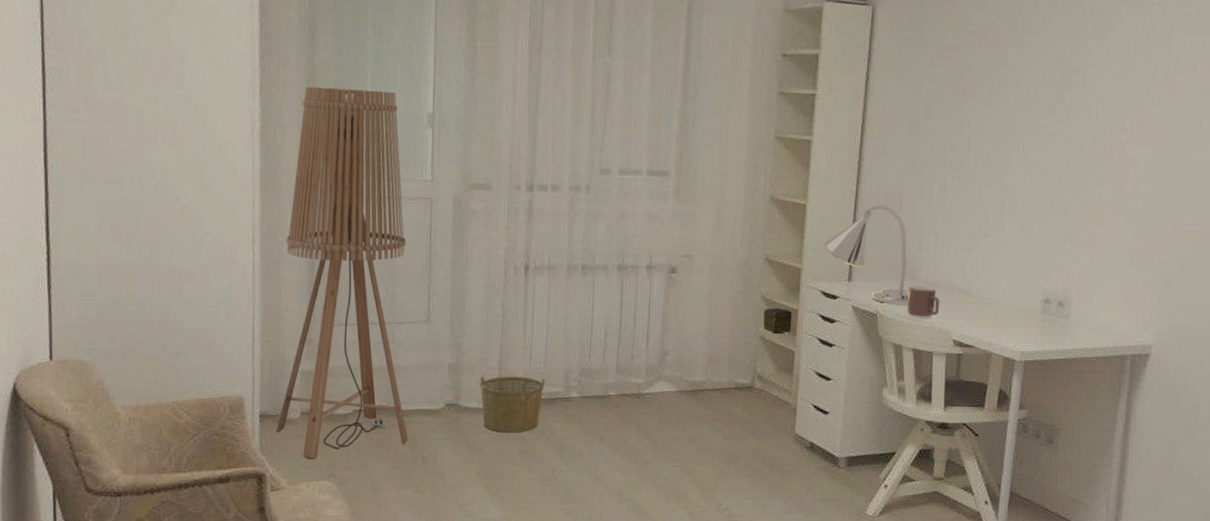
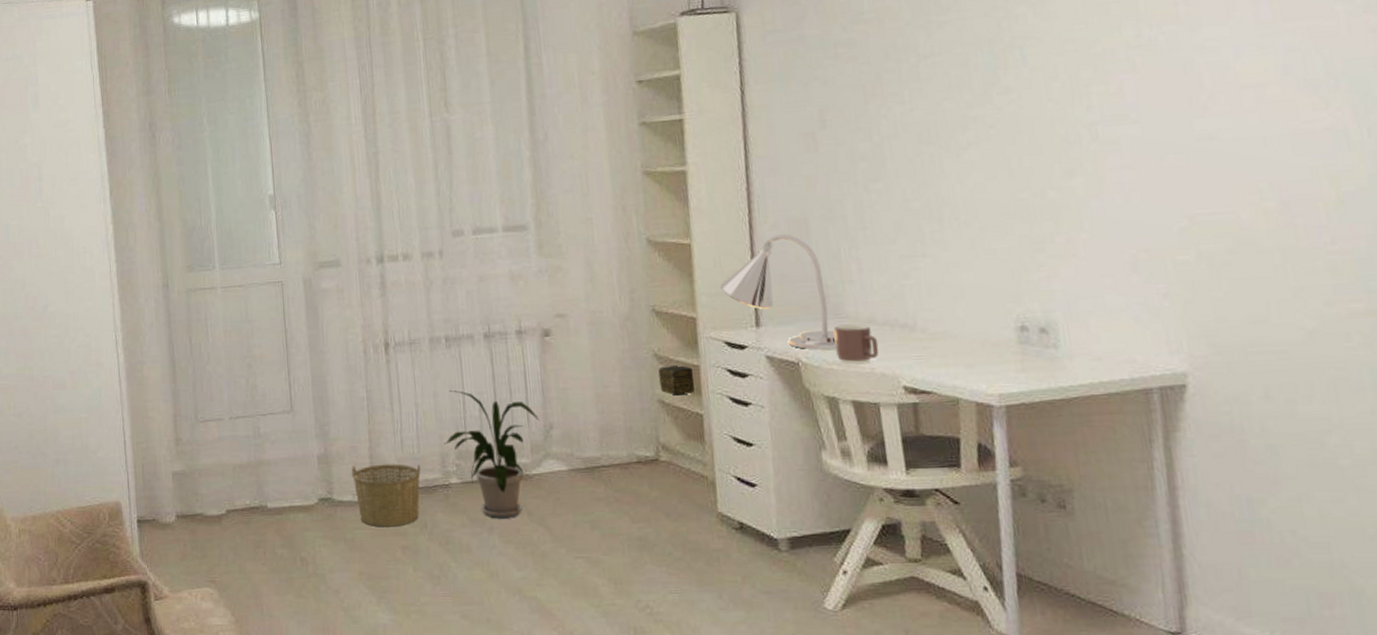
floor lamp: present [275,86,408,460] -> none [146,179,285,566]
house plant: none [569,313,657,430] -> present [444,389,539,519]

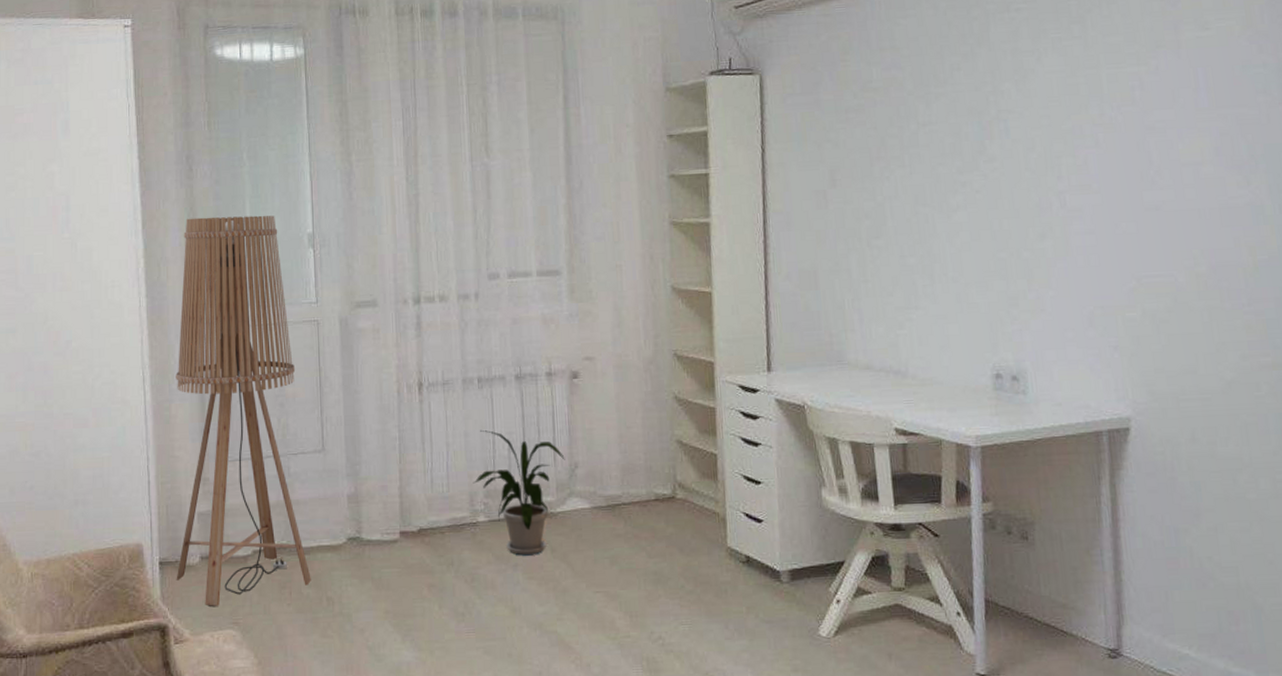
floor lamp: none [146,179,285,566] -> present [176,215,311,608]
basket: present [351,464,421,527] -> none [381,502,449,566]
decorative box: present [658,364,695,396] -> none [678,406,711,436]
table lamp: present [720,233,837,350] -> none [737,284,839,394]
mug: present [833,324,879,365] -> none [836,370,875,408]

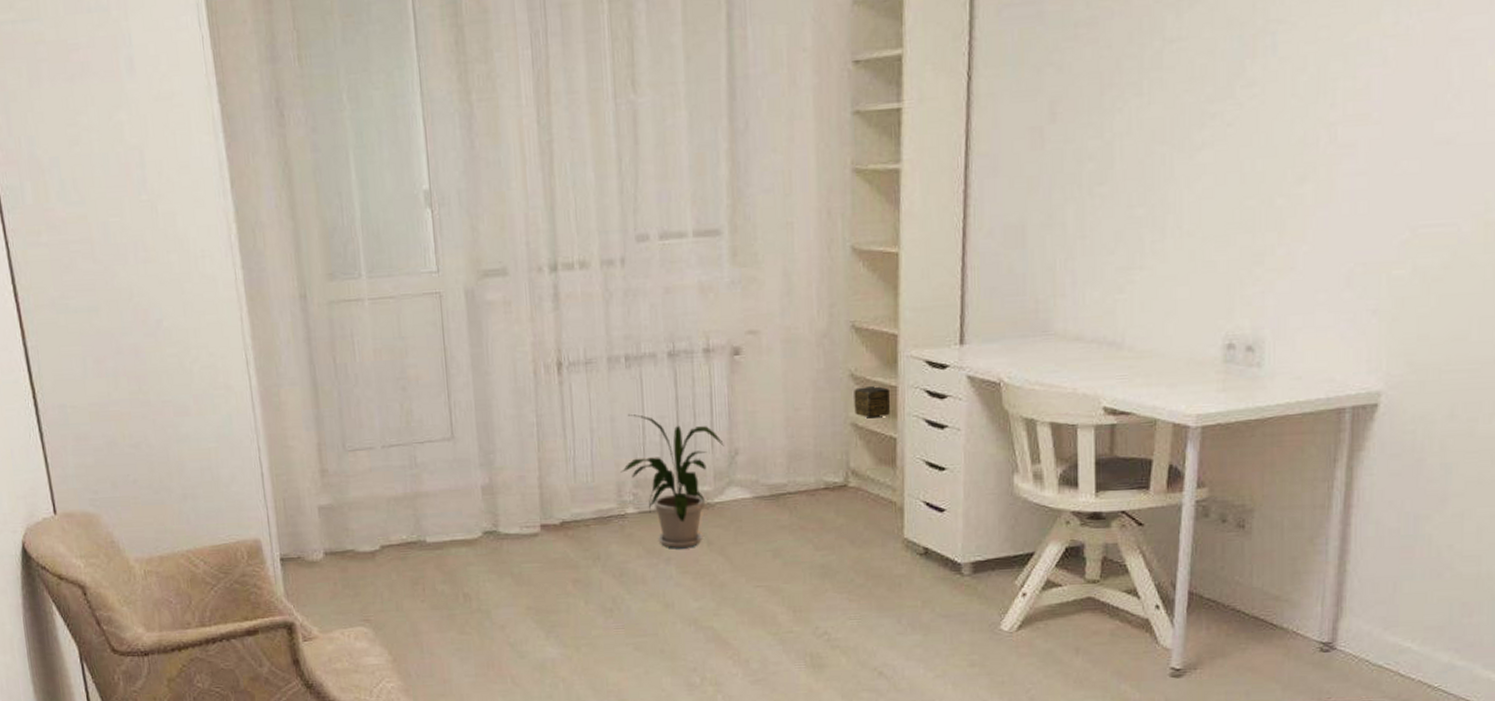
floor lamp: present [176,215,311,608] -> none [279,169,446,605]
decorative box: none [678,406,711,436] -> present [854,385,891,419]

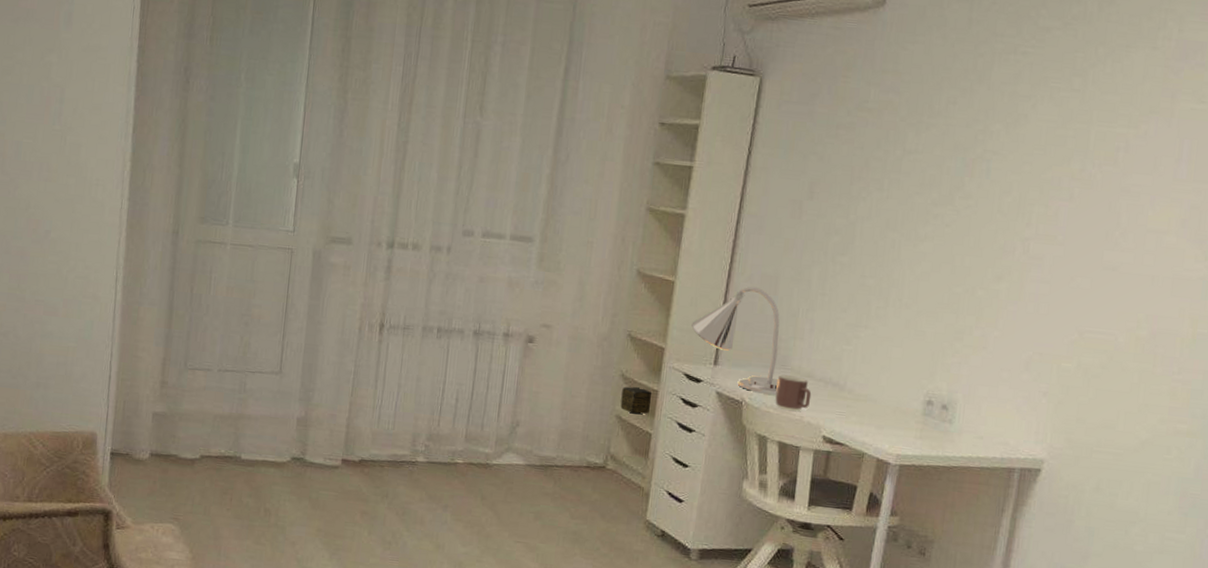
house plant: present [620,413,724,549] -> none [418,376,509,499]
table lamp: none [926,241,1041,370] -> present [691,286,780,396]
mug: none [1039,342,1084,385] -> present [775,375,812,412]

